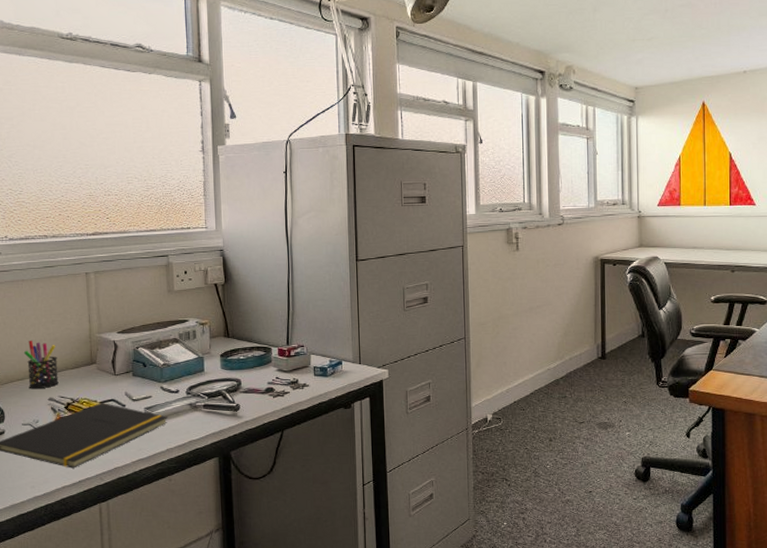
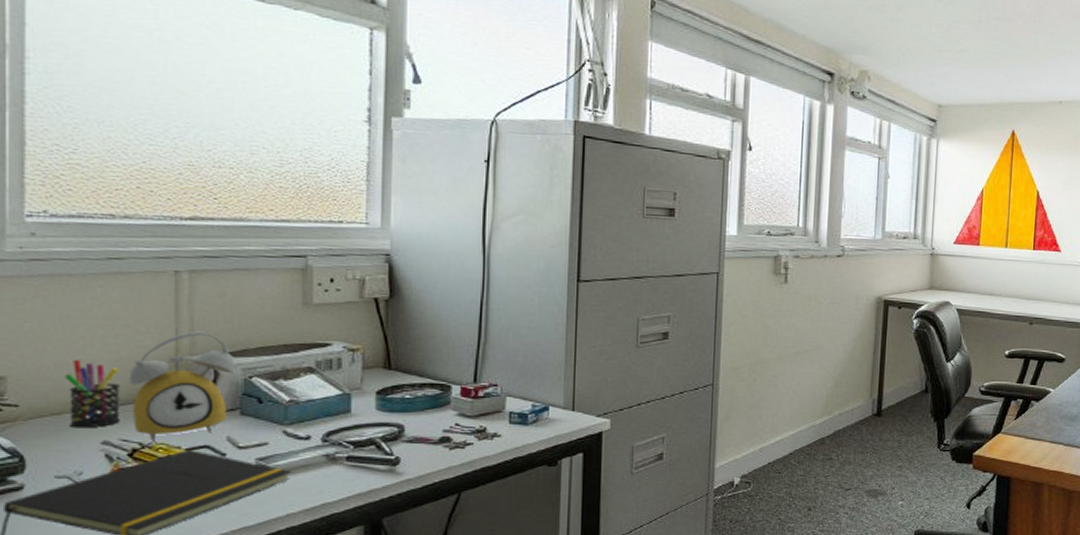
alarm clock: none [62,315,128,398] -> present [129,331,236,442]

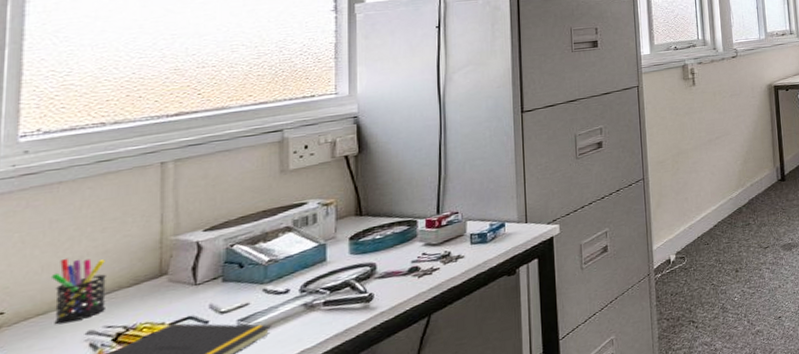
alarm clock: present [129,331,236,442] -> none [115,211,218,323]

